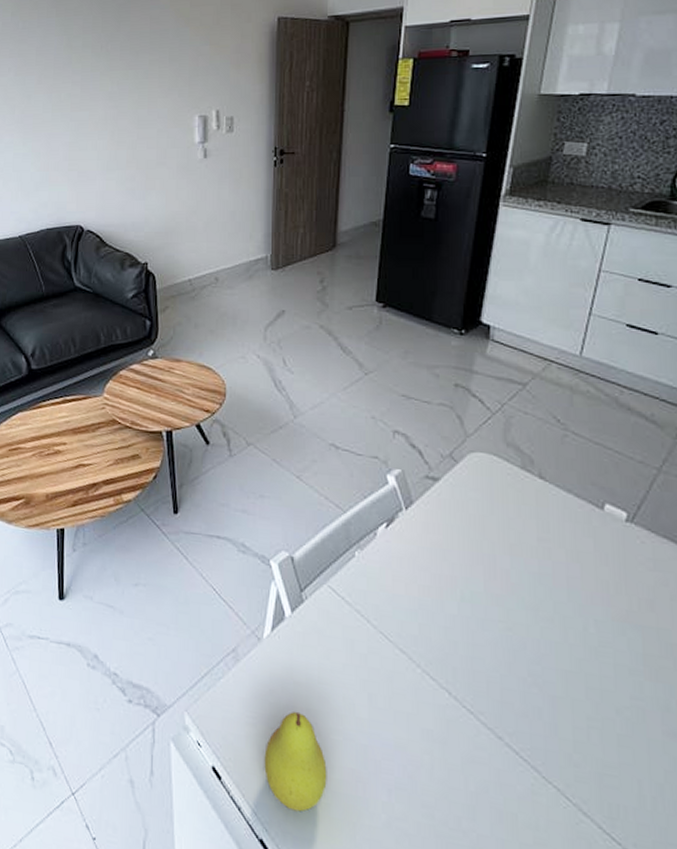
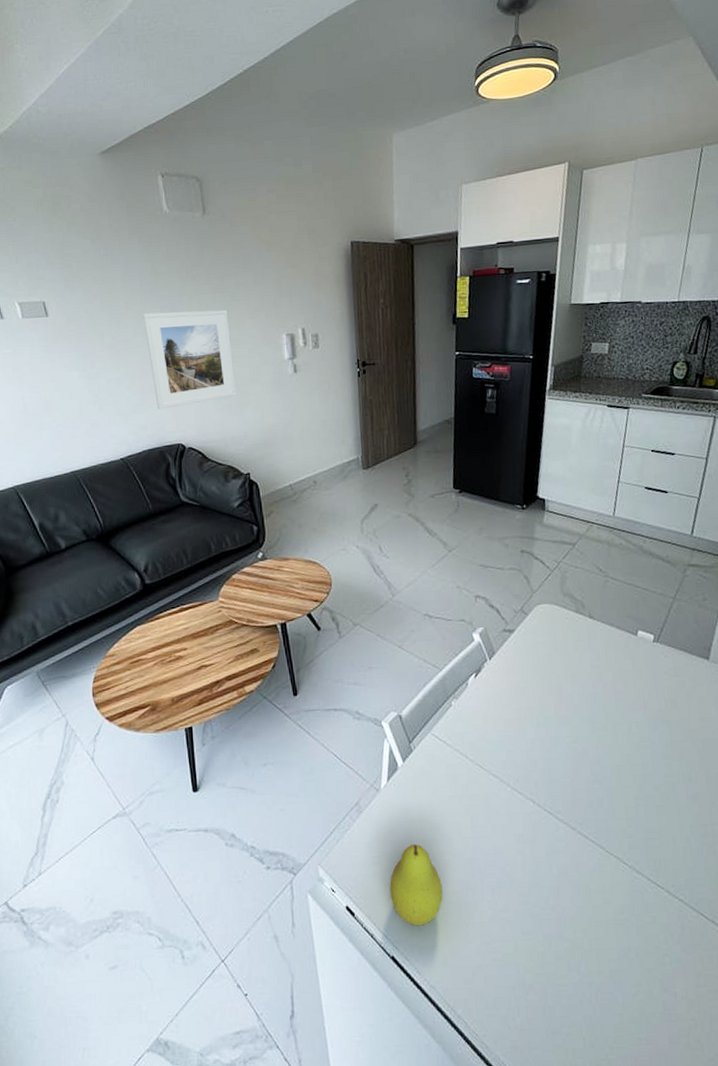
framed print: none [53,87,141,189] -> present [142,309,236,410]

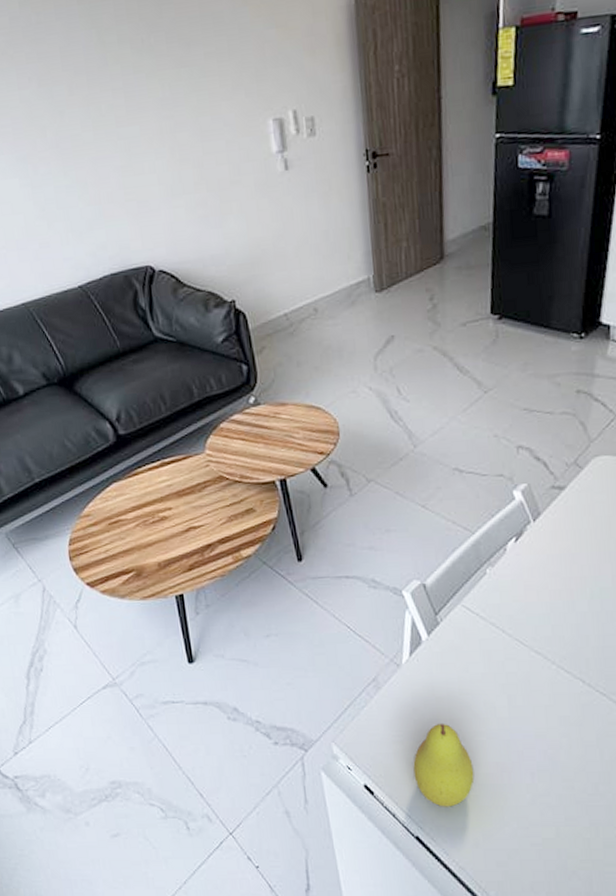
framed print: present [142,309,236,410] -> none [90,89,214,224]

